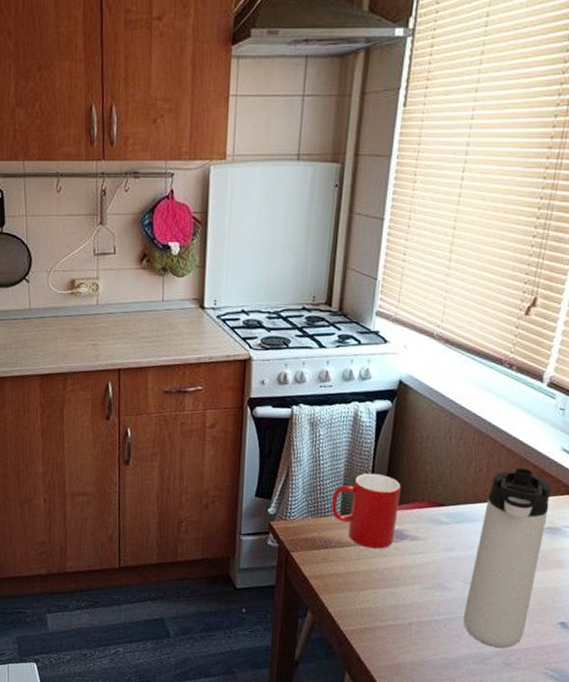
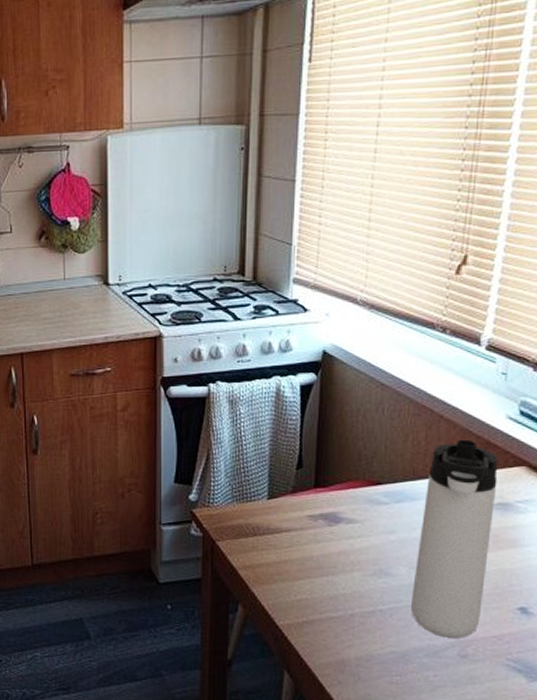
cup: present [331,473,401,549] -> none [257,452,332,534]

